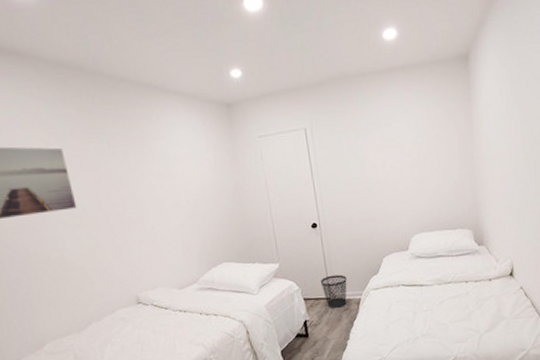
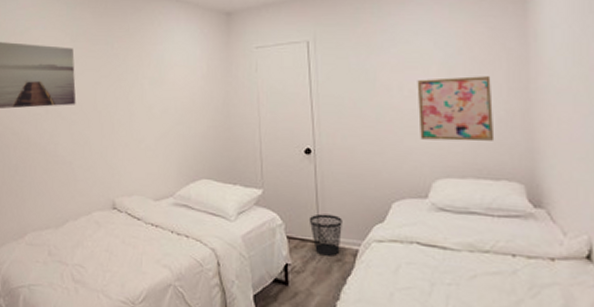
wall art: none [396,150,452,205] -> present [417,76,495,142]

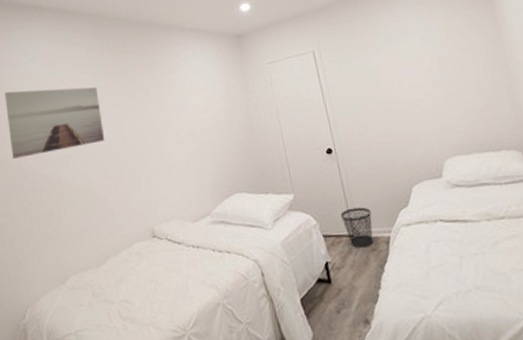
wall art: present [417,76,495,142] -> none [413,61,489,125]

